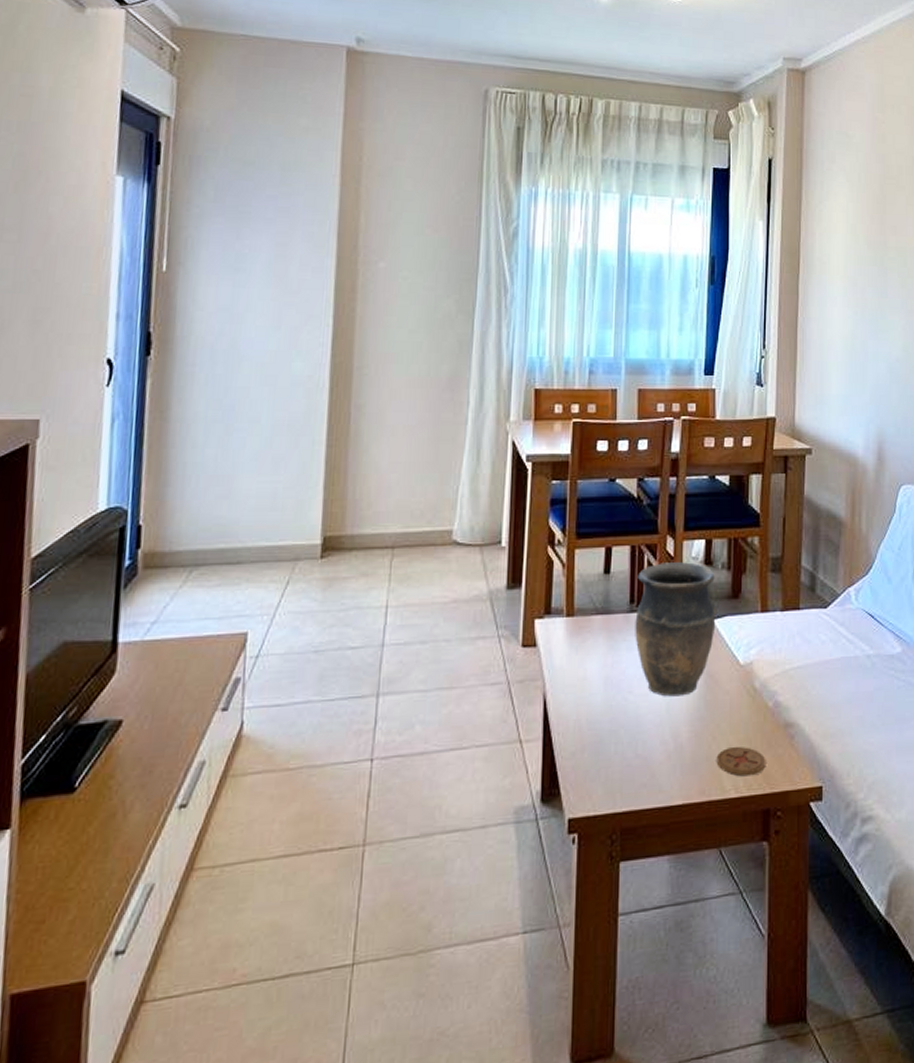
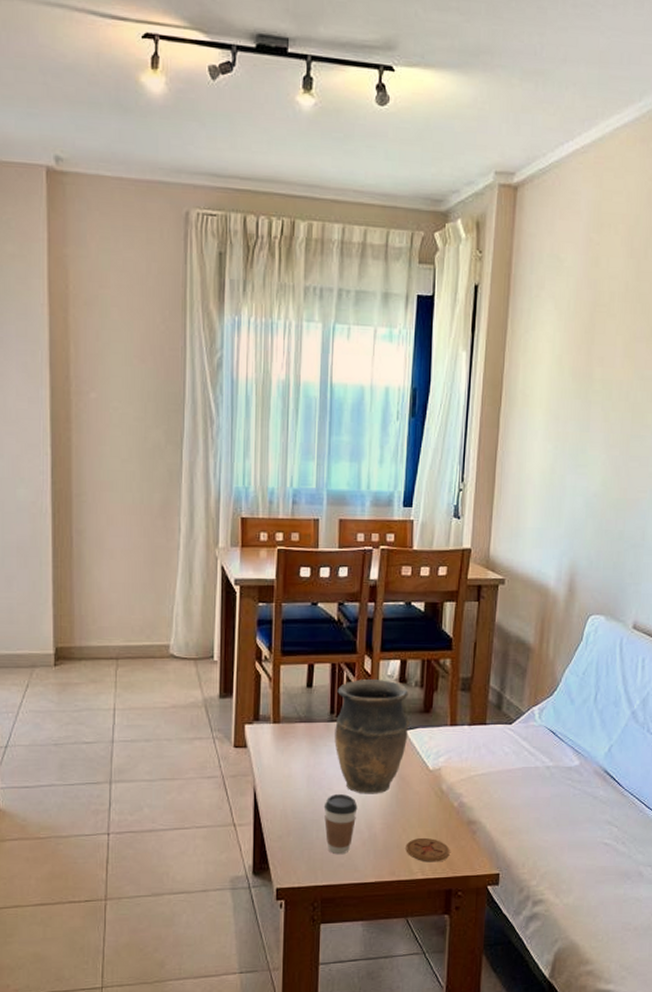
coffee cup: none [623,698,661,773] -> present [323,794,358,855]

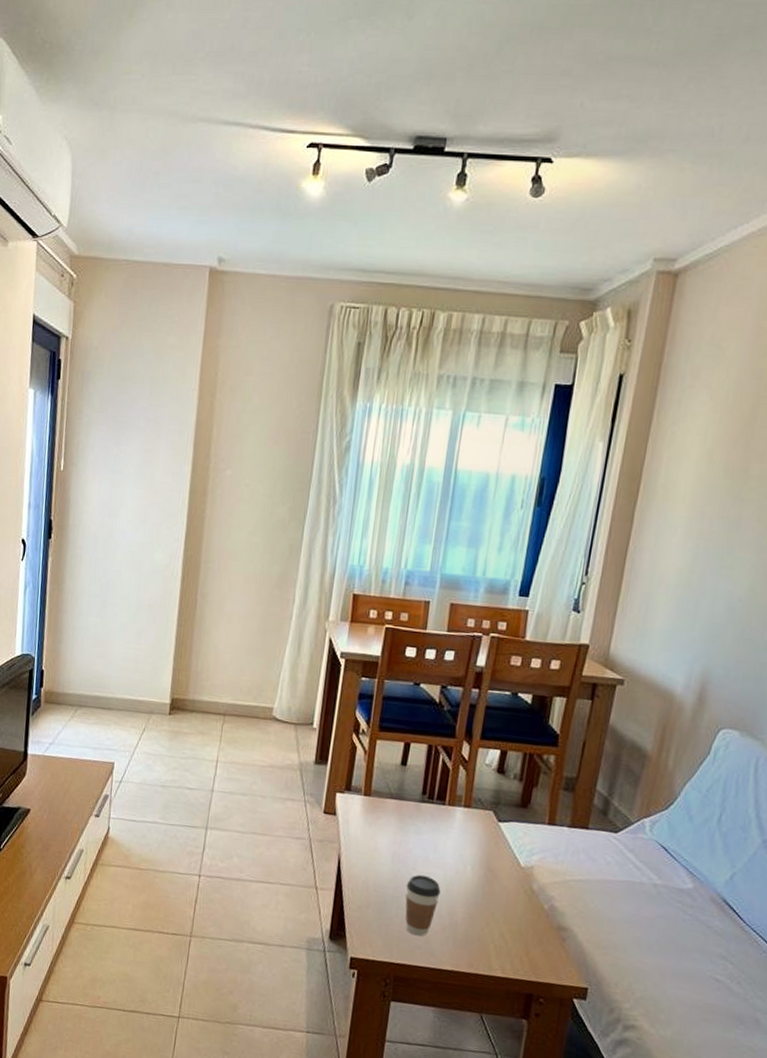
vase: present [334,679,410,794] -> none [423,764,506,882]
coaster: present [405,838,450,862] -> none [486,934,535,963]

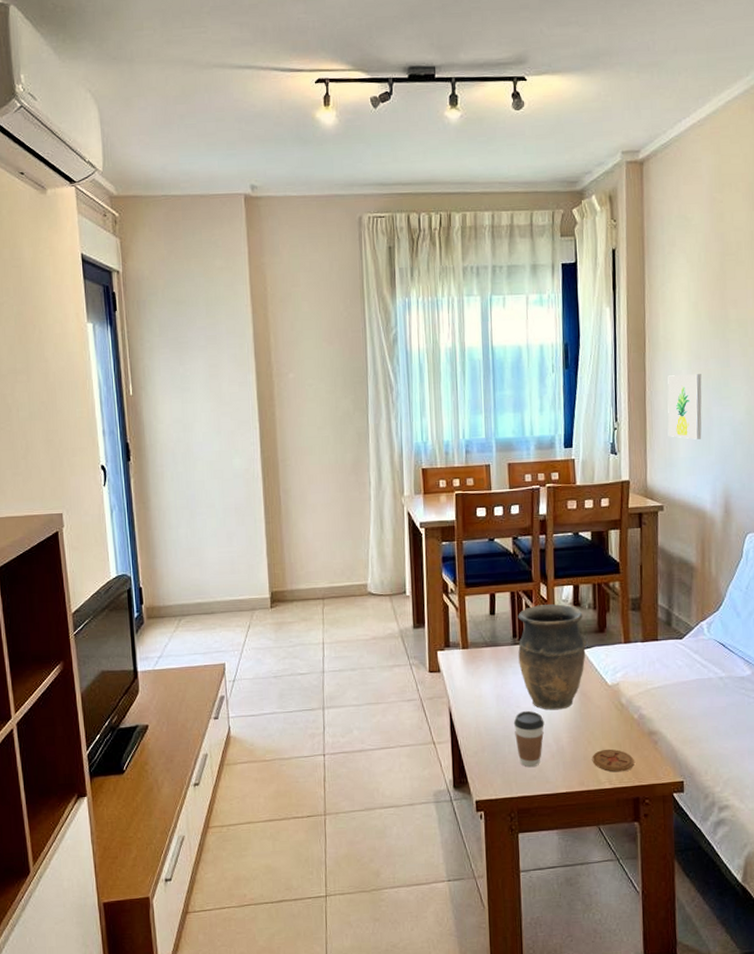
vase: none [423,764,506,882] -> present [518,604,587,710]
coaster: none [486,934,535,963] -> present [592,749,635,772]
wall art: none [646,531,702,611] -> present [667,374,702,440]

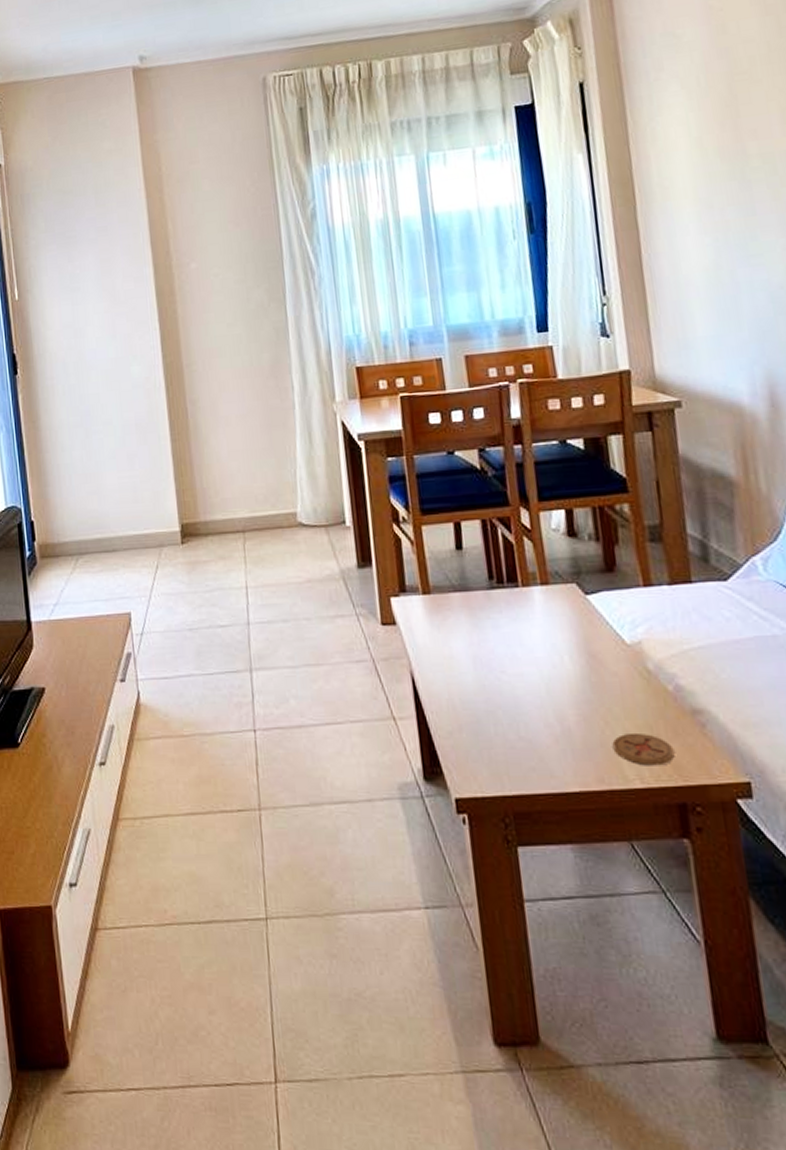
coffee cup: present [513,711,545,768] -> none [498,678,542,756]
vase: present [518,604,587,710] -> none [493,534,591,678]
wall art: present [667,374,702,440] -> none [669,227,727,313]

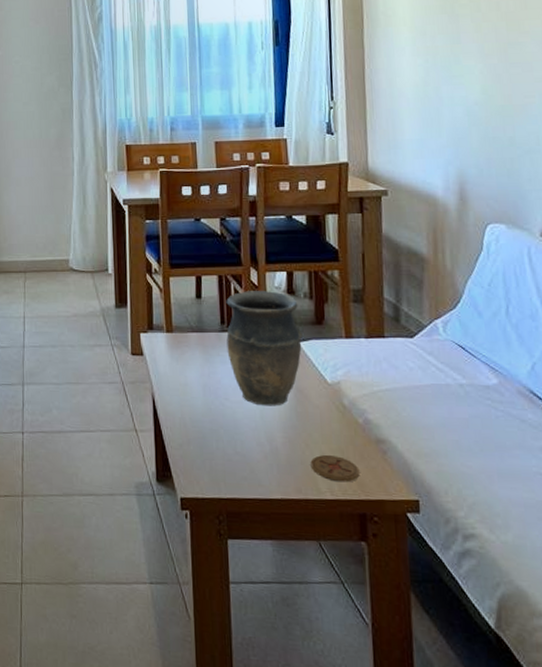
vase: none [493,534,591,678] -> present [226,291,303,406]

